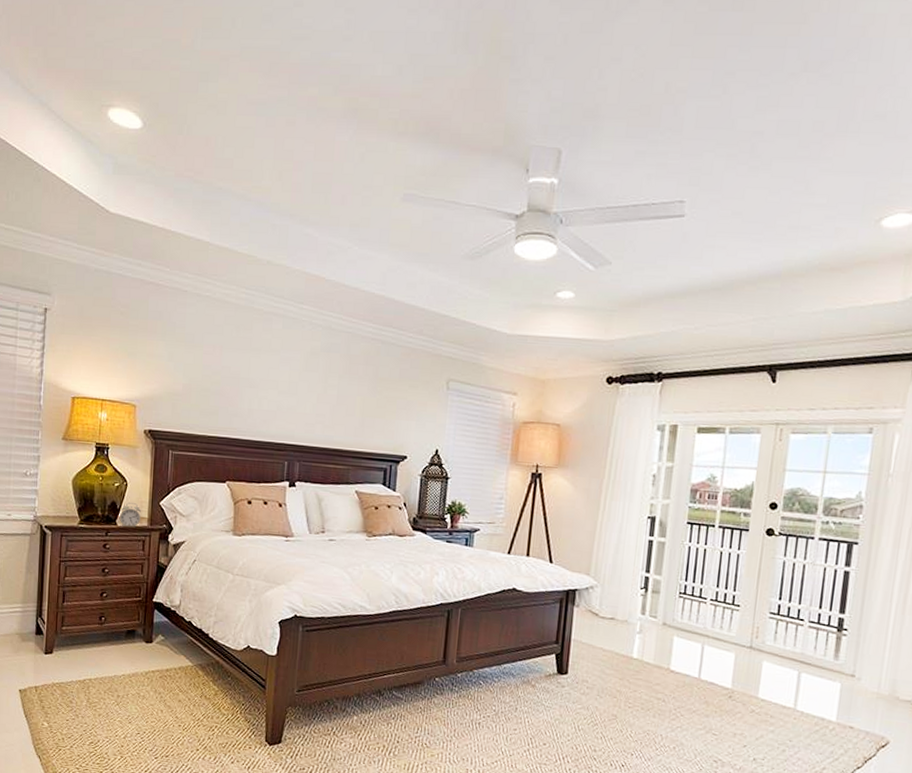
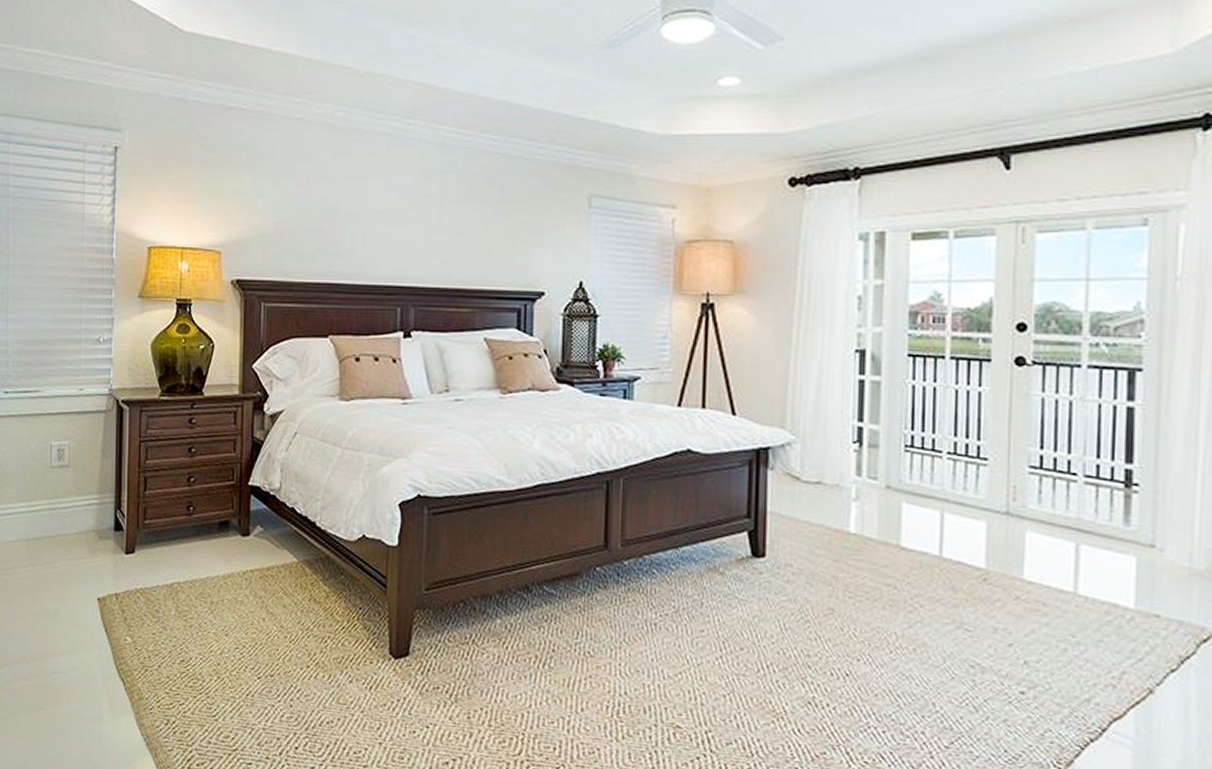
alarm clock: present [119,503,141,529] -> none [206,367,231,398]

